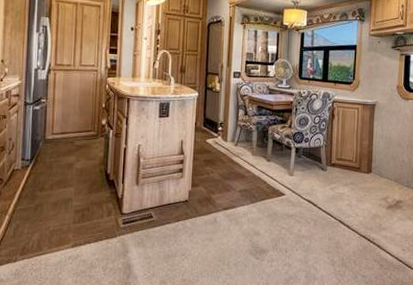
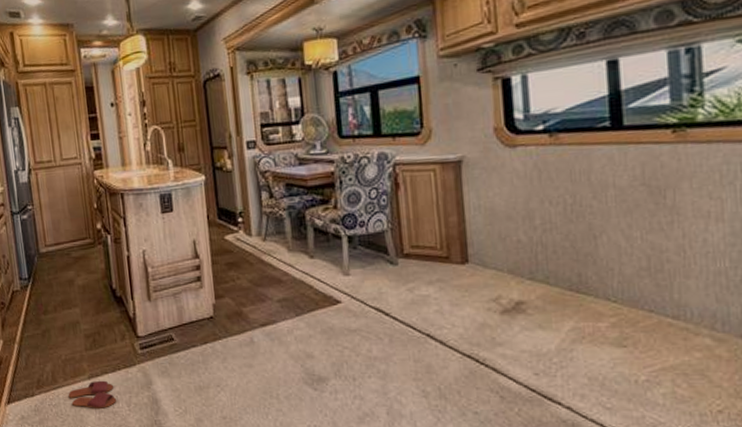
slippers: none [50,249,95,273] -> present [68,380,117,408]

